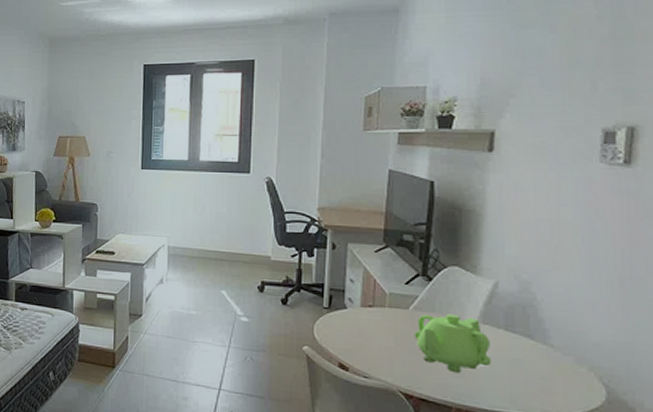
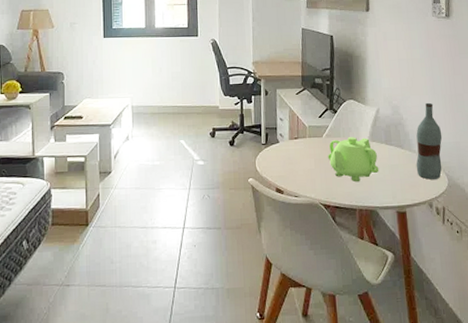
bottle: none [552,281,602,389] -> present [416,102,443,180]

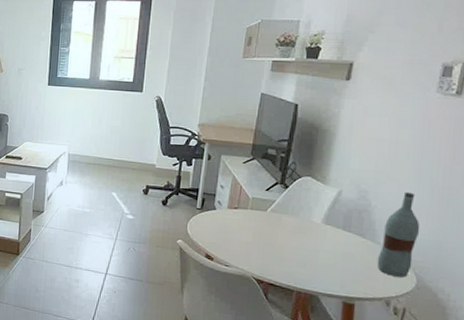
teapot: present [328,137,379,182] -> none [270,215,330,264]

